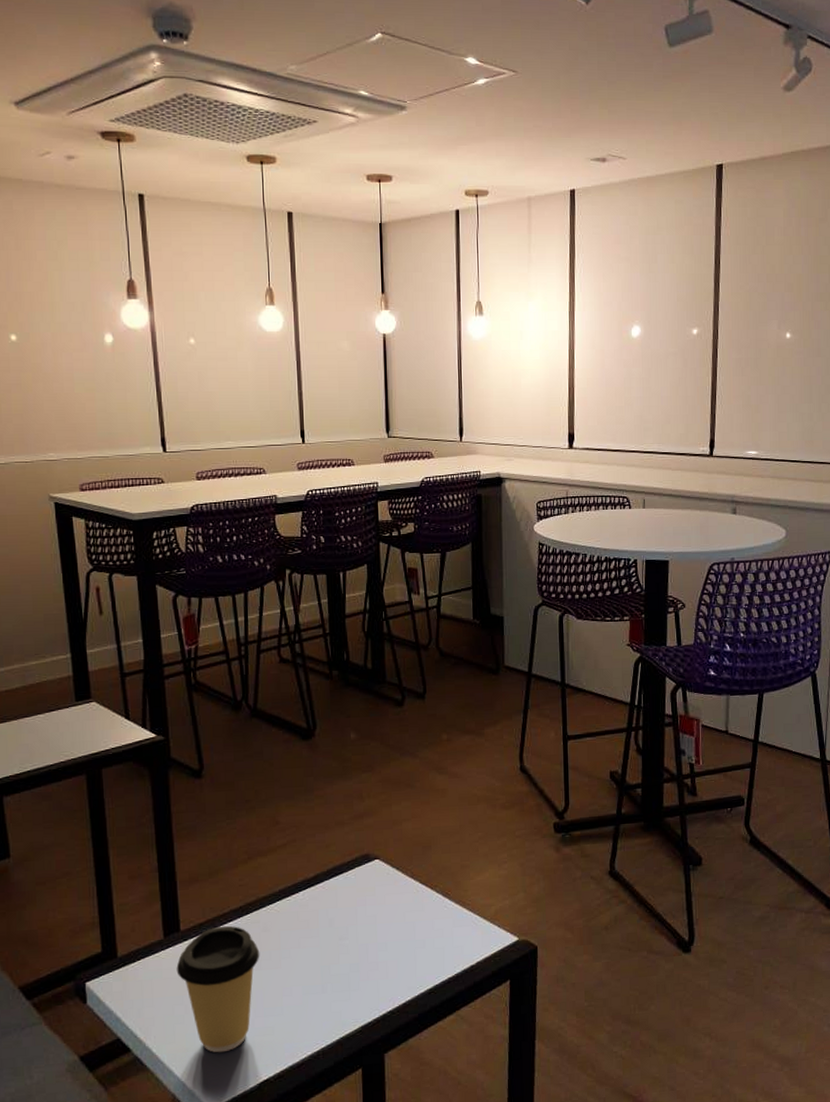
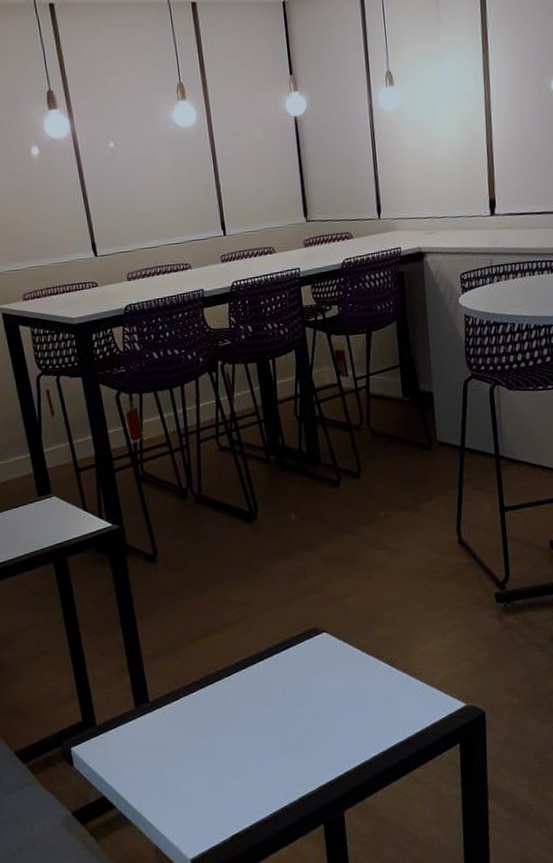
coffee cup: present [176,925,260,1053] -> none [148,696,223,810]

